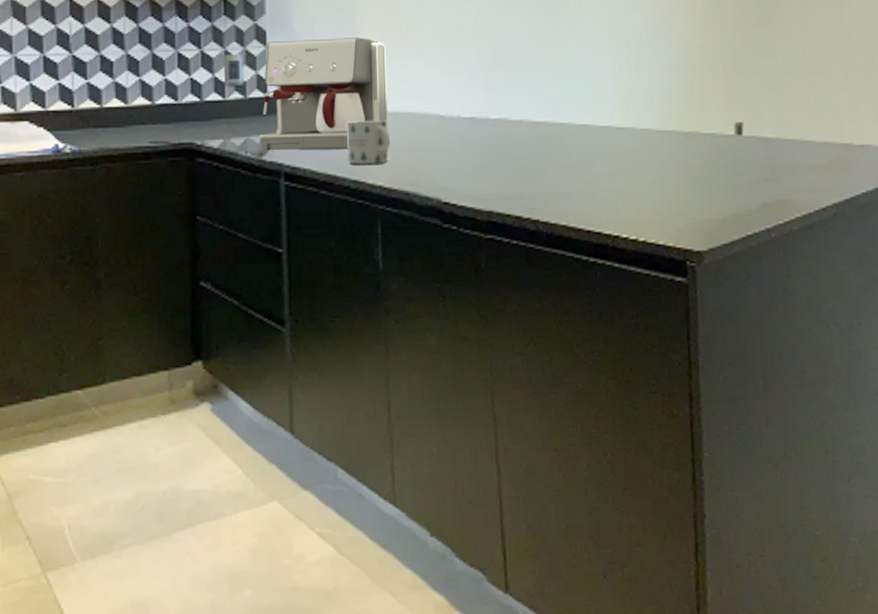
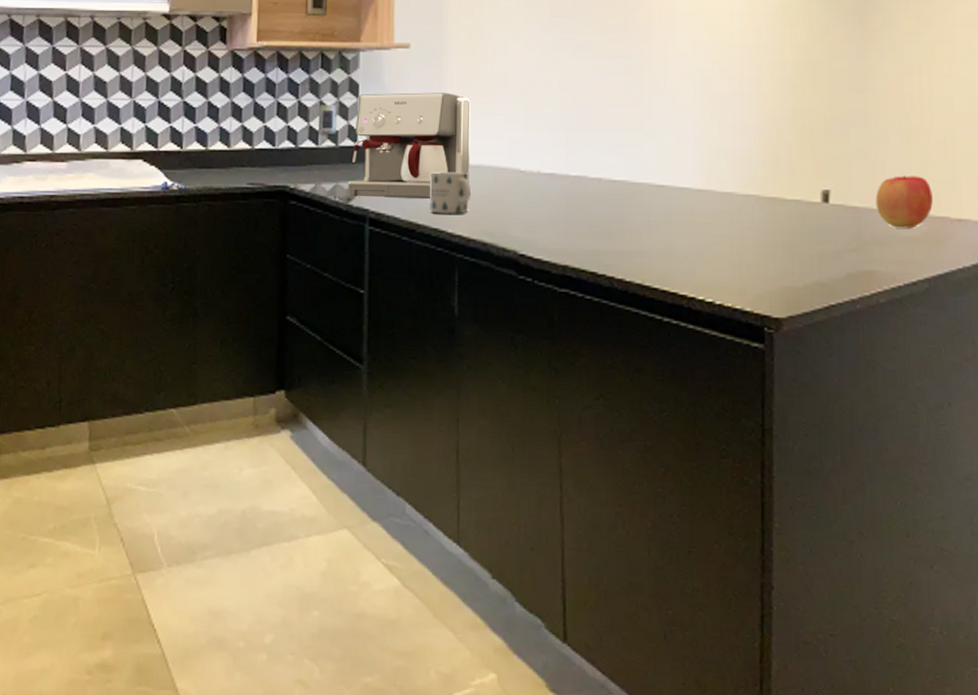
apple: none [785,104,838,157] -> present [875,174,933,229]

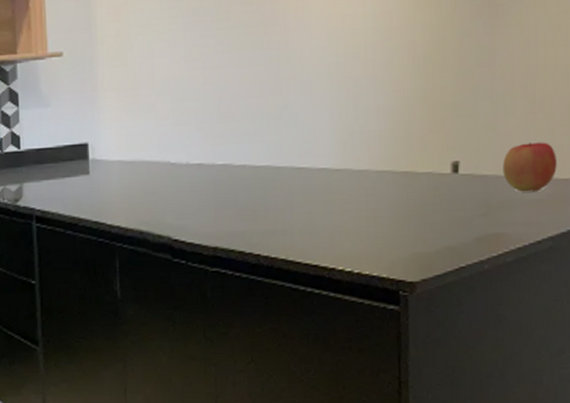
coffee maker: present [348,92,471,199] -> none [14,95,124,198]
mug: present [430,171,471,214] -> none [89,168,126,208]

